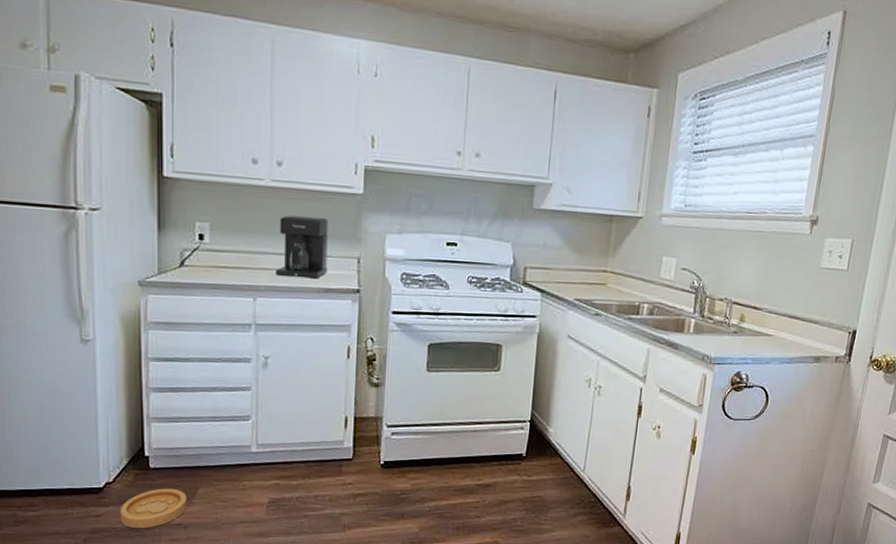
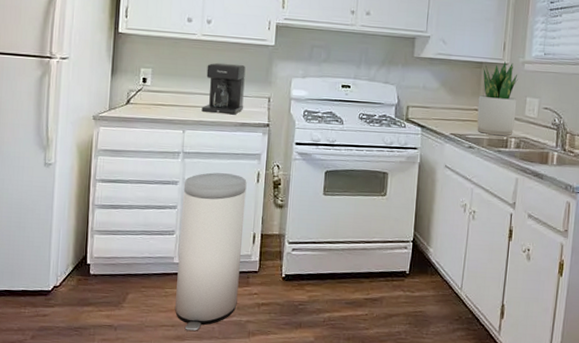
pet bowl: present [120,488,187,529] -> none [62,292,119,329]
pedal bin: none [254,347,335,527] -> present [174,172,247,332]
planter: none [605,214,653,302] -> present [477,61,518,136]

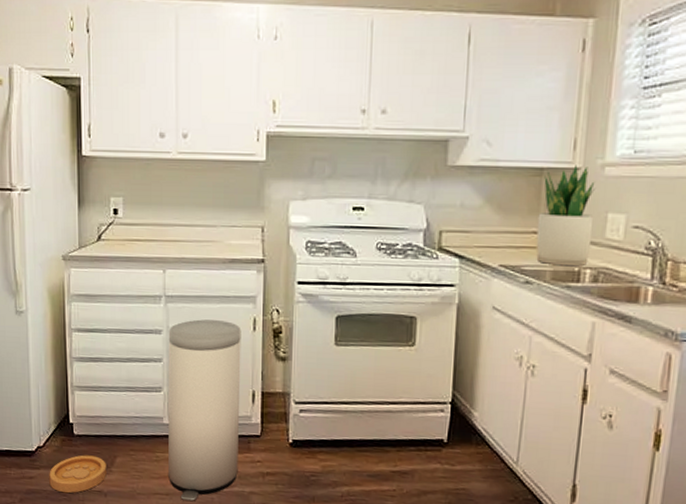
pet bowl: none [62,292,119,329] -> present [49,455,107,494]
coffee maker: present [202,62,246,115] -> none [183,186,233,250]

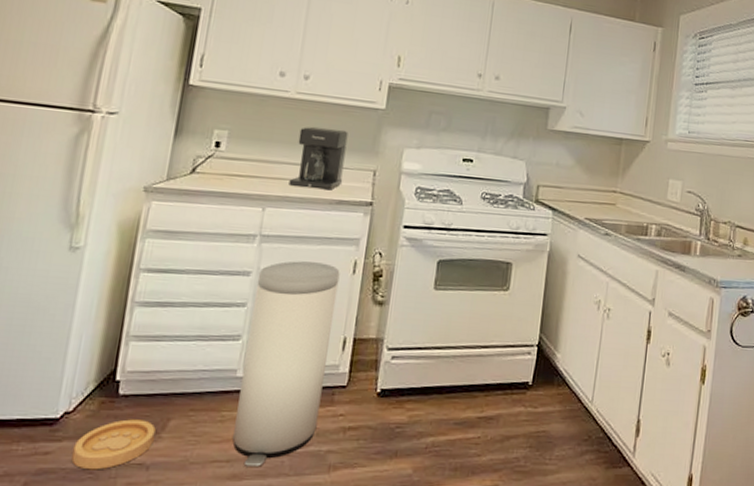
coffee maker: none [183,186,233,250] -> present [289,126,349,190]
planter: present [536,165,595,267] -> none [615,138,660,223]

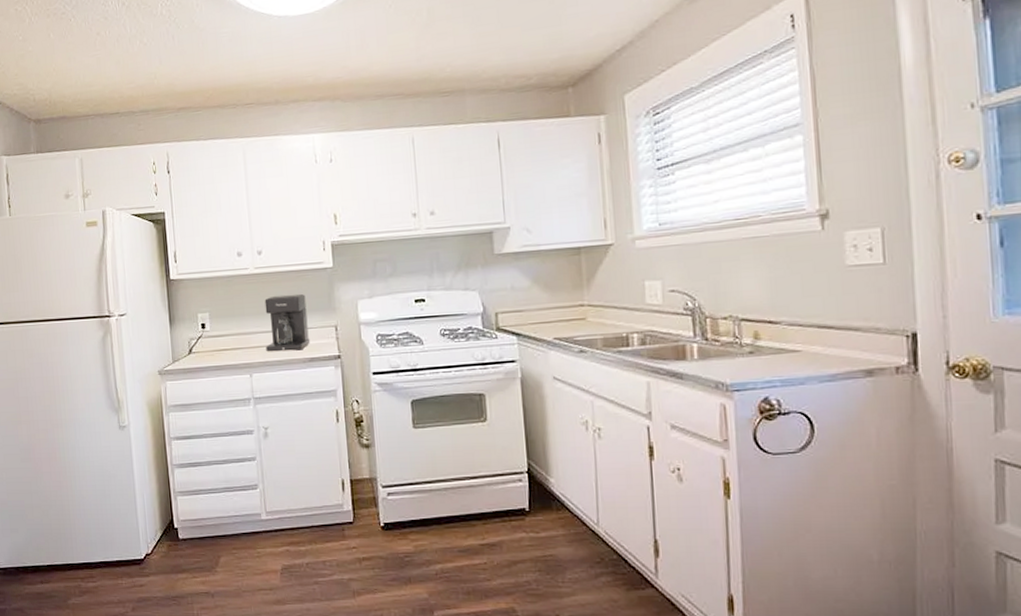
pet bowl: present [71,419,156,470] -> none [158,558,212,598]
pedal bin: present [232,261,340,468] -> none [259,416,336,594]

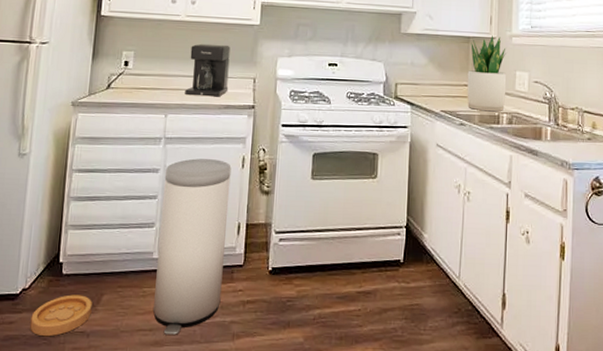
pet bowl: none [158,558,212,598] -> present [30,294,92,337]
pedal bin: none [259,416,336,594] -> present [152,158,232,336]
planter: none [582,241,635,334] -> present [467,35,507,112]

